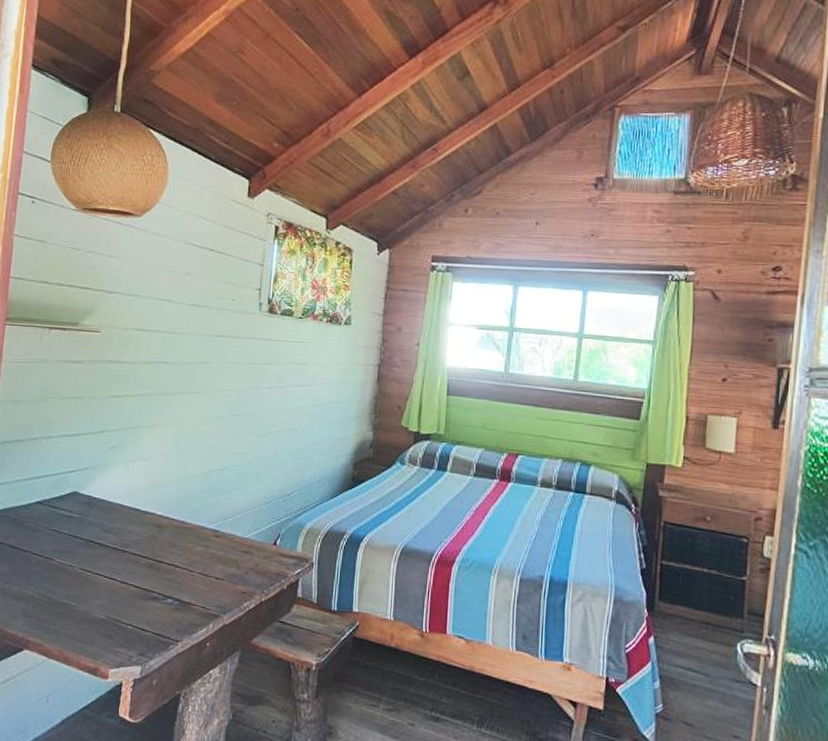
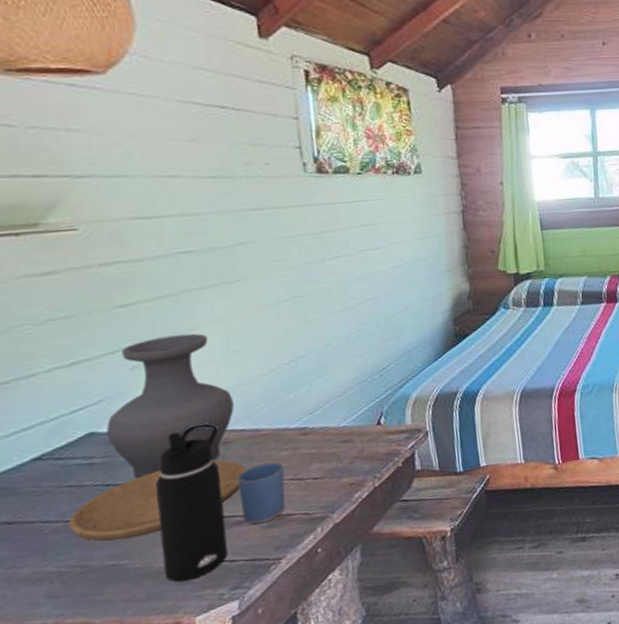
plate: none [47,536,169,587] -> present [68,460,246,542]
vase: none [84,427,172,539] -> present [105,333,235,479]
water bottle: none [97,505,158,636] -> present [155,422,228,582]
mug: none [159,552,196,605] -> present [237,461,285,524]

